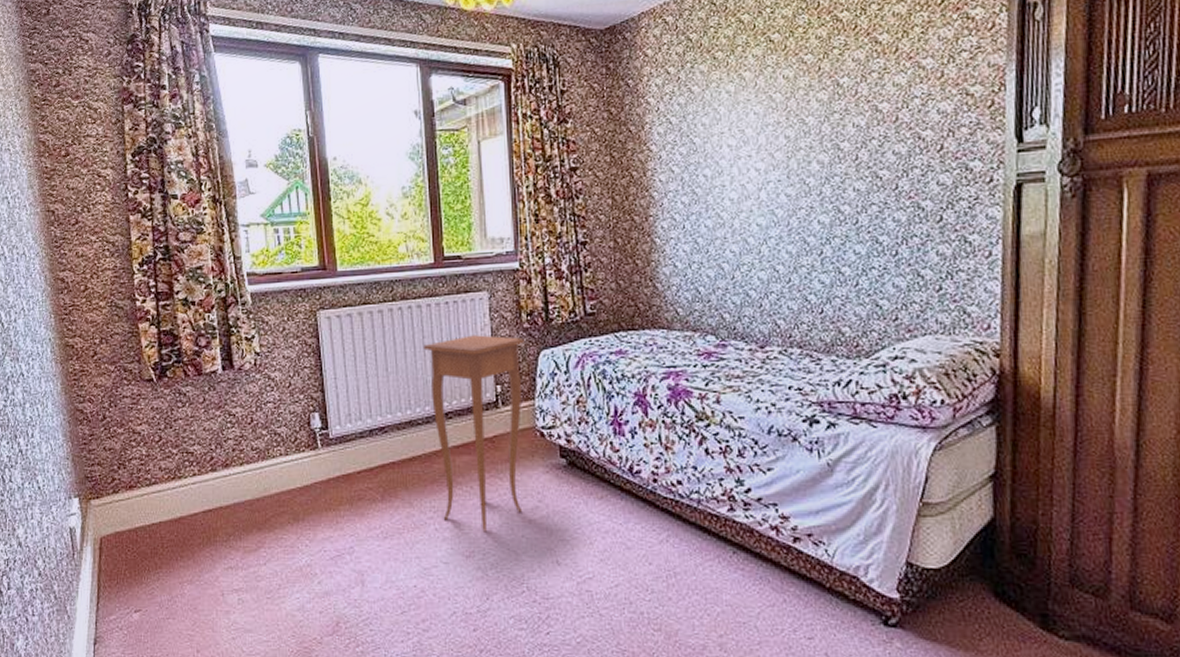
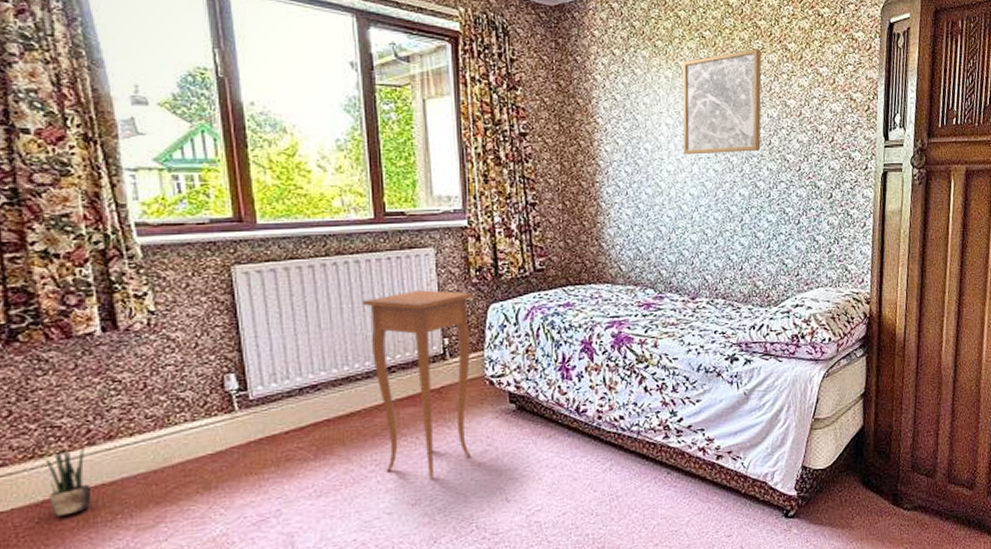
potted plant: none [183,472,212,532] -> present [47,447,90,516]
wall art: none [746,46,845,179] -> present [682,49,762,155]

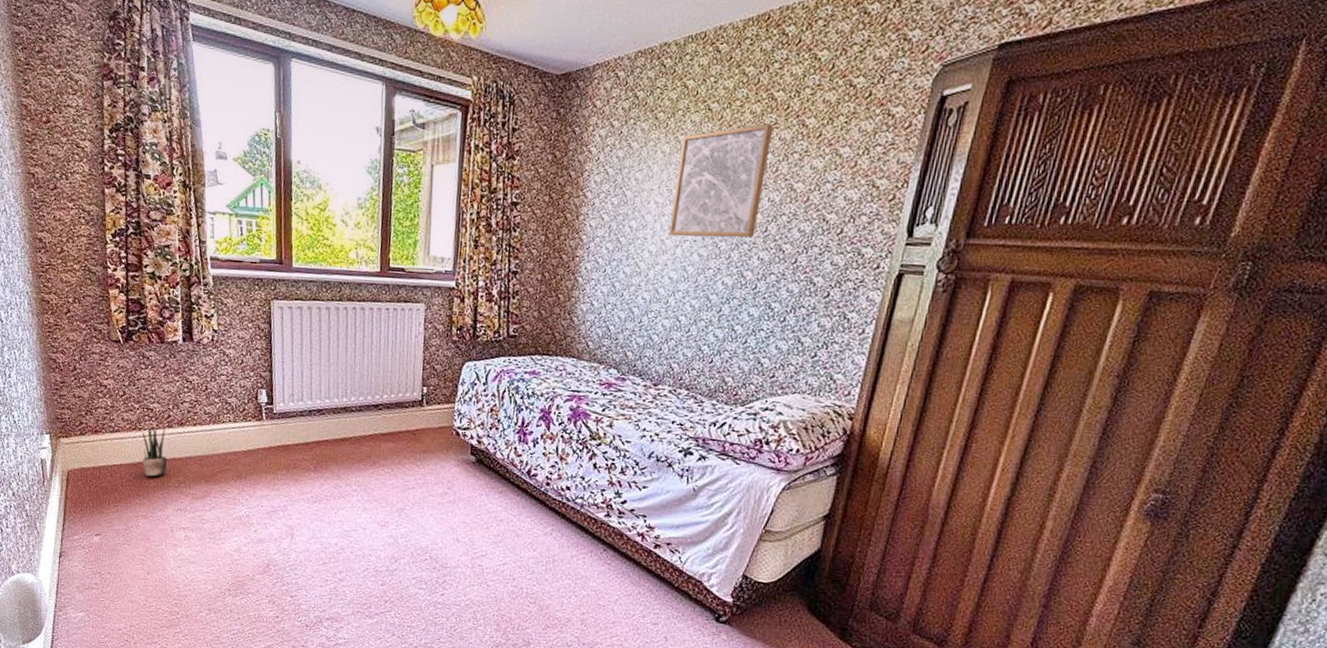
side table: present [361,290,473,480] -> none [362,340,452,508]

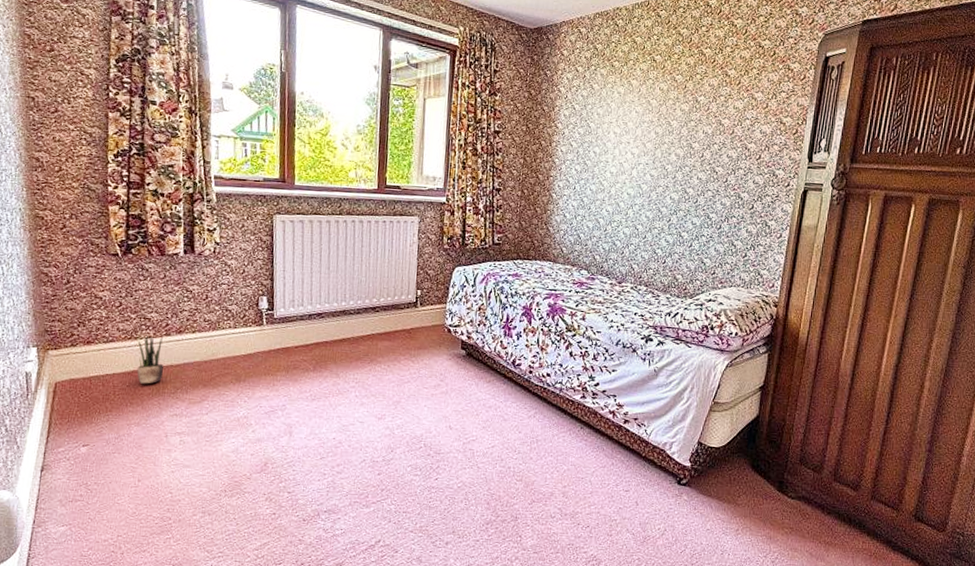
wall art: present [669,123,774,238] -> none [626,73,704,162]

